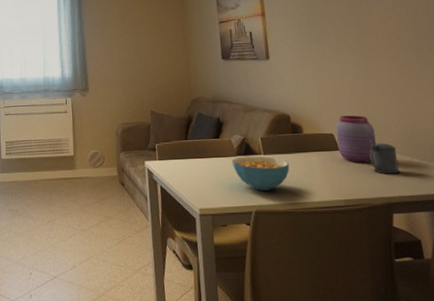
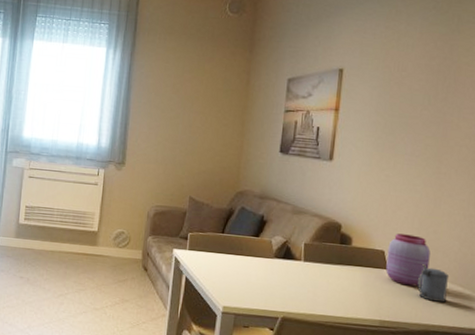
cereal bowl: present [231,156,290,191] -> none [267,259,329,299]

